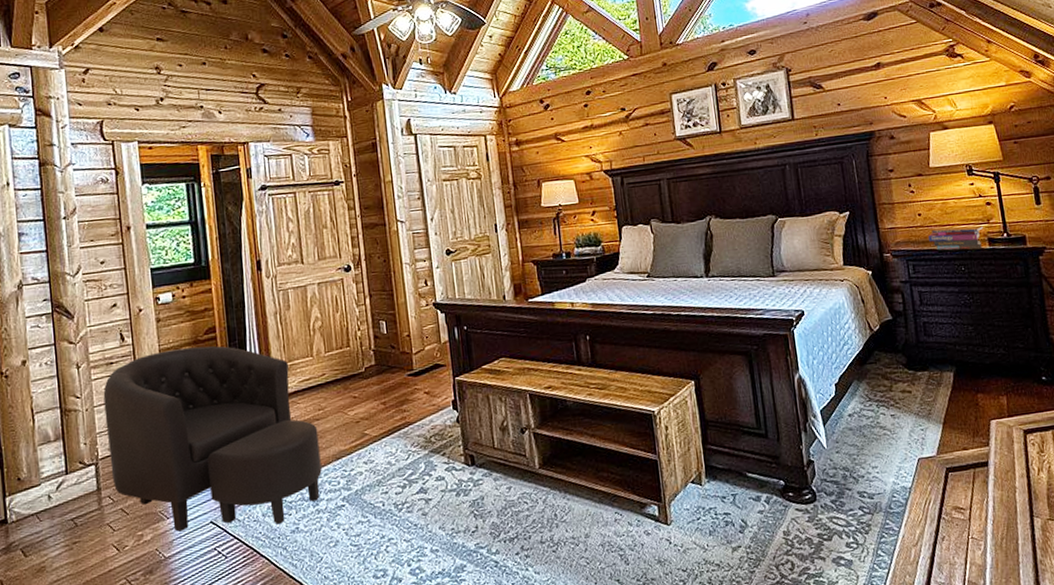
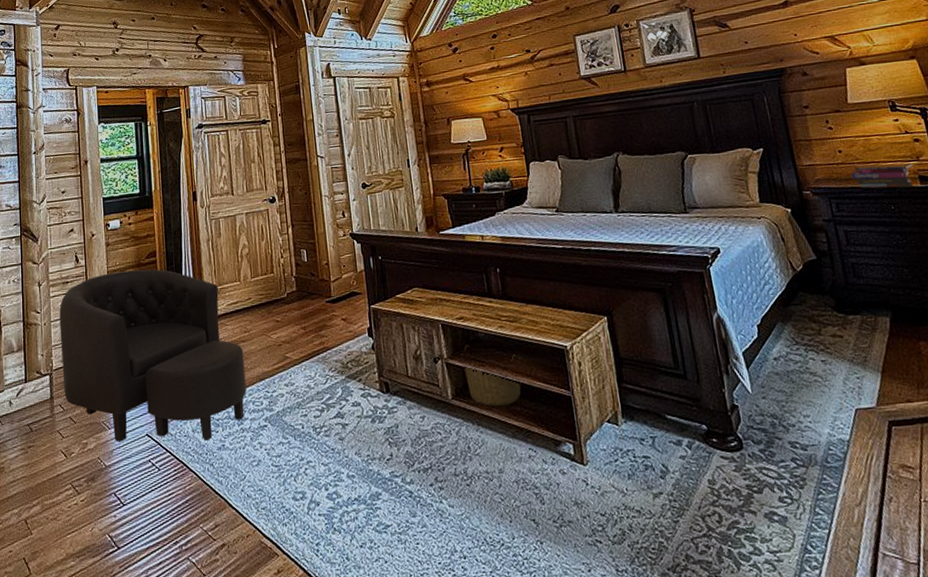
basket: none [550,413,609,474] -> present [463,345,521,406]

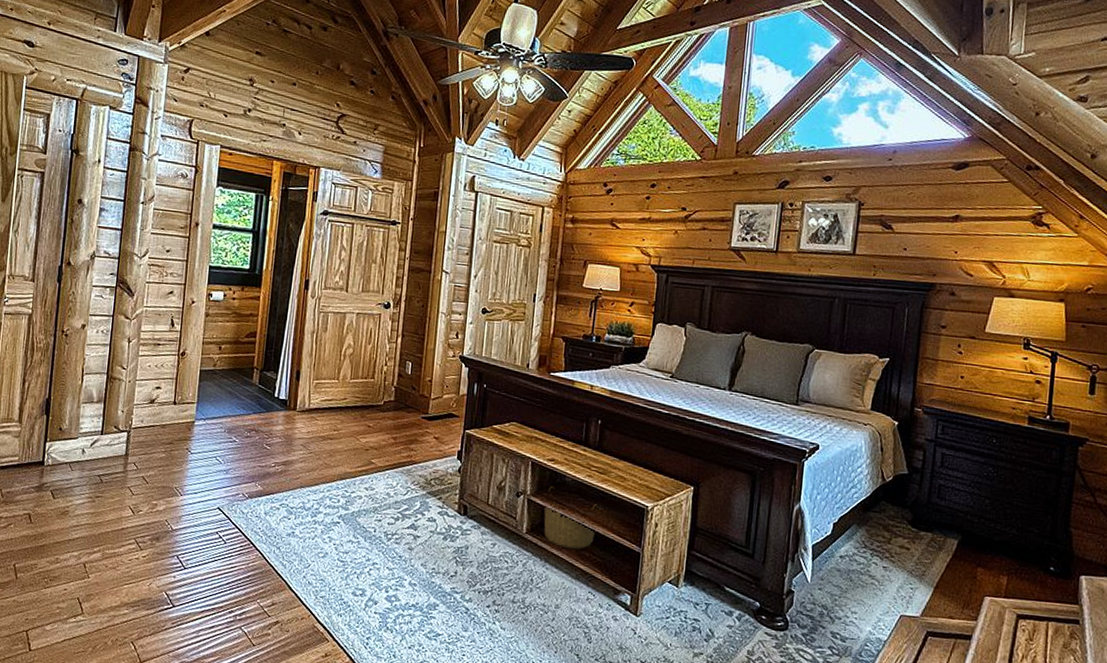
ottoman: present [59,269,247,442] -> none [140,344,330,525]
books: present [851,163,913,191] -> none [966,394,1027,427]

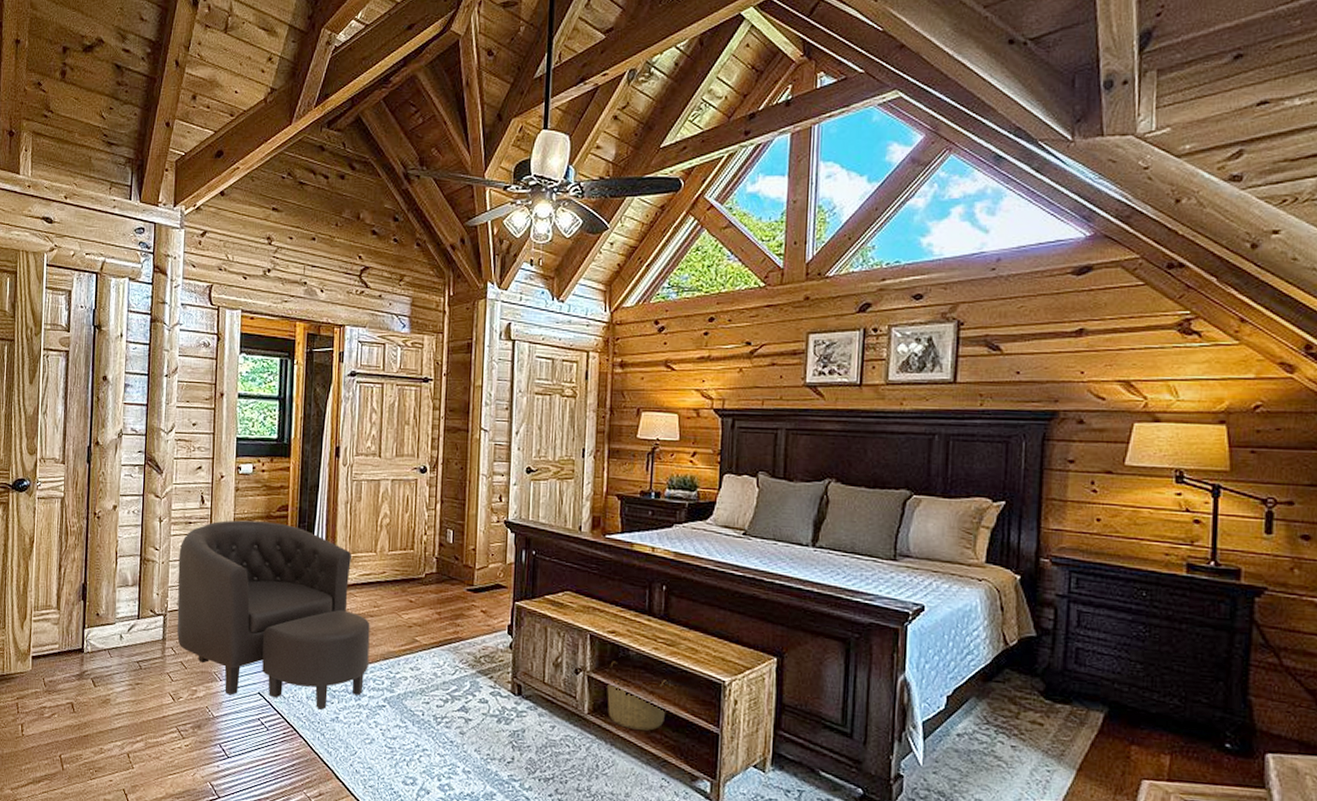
ottoman: none [140,344,330,525] -> present [176,520,370,710]

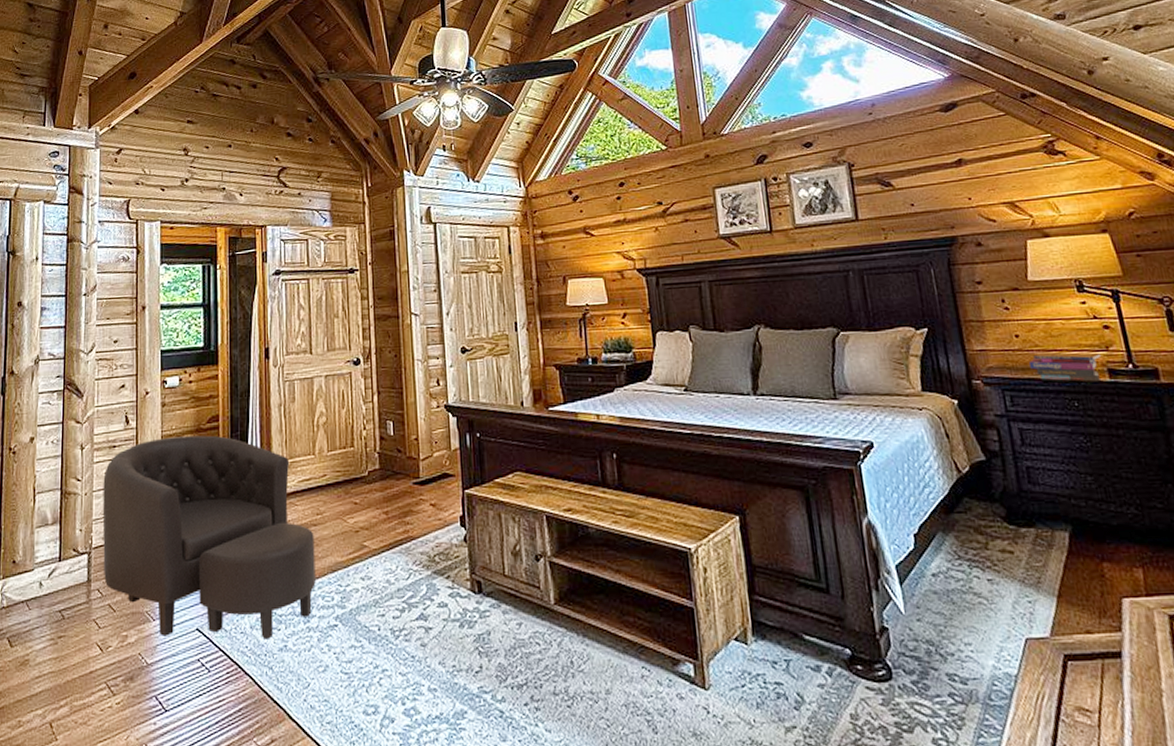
basket: present [606,661,671,731] -> none [569,541,636,615]
books: none [1105,539,1184,577] -> present [1029,352,1102,384]

